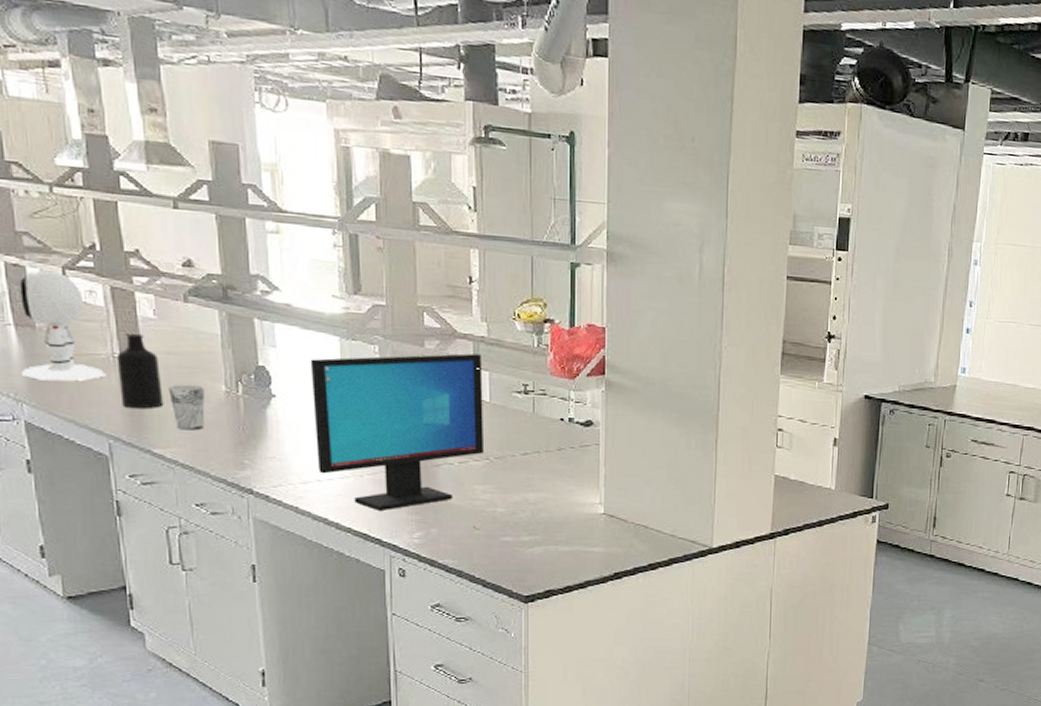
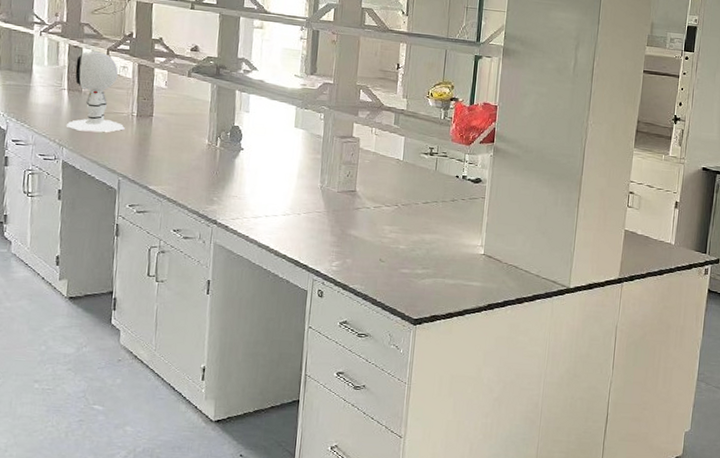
bottle: present [116,334,164,409] -> none [132,99,164,155]
cup: present [168,384,205,431] -> none [167,137,193,173]
computer monitor: present [310,353,485,512] -> none [267,122,401,243]

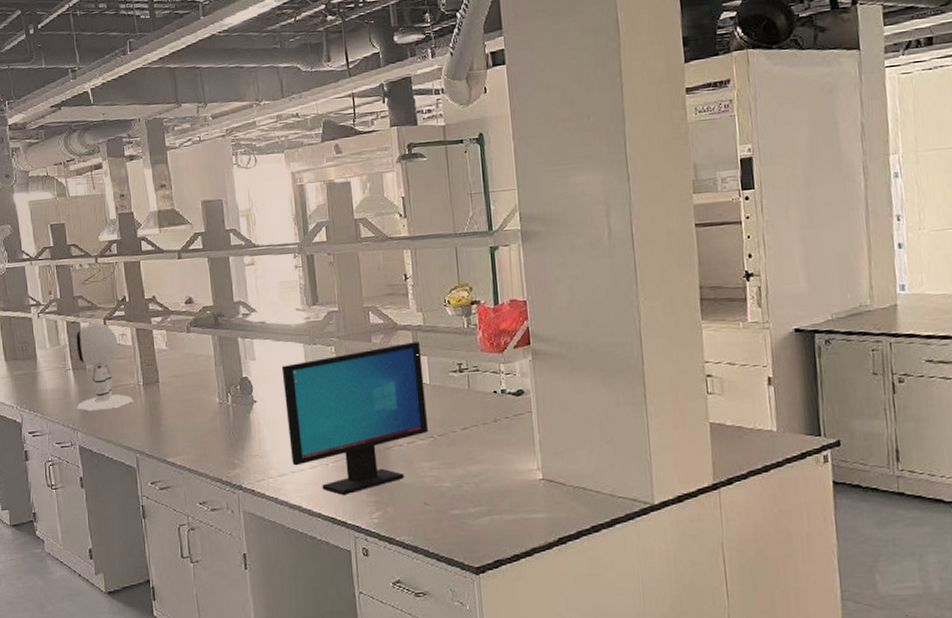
computer monitor: none [267,122,401,243] -> present [281,342,429,496]

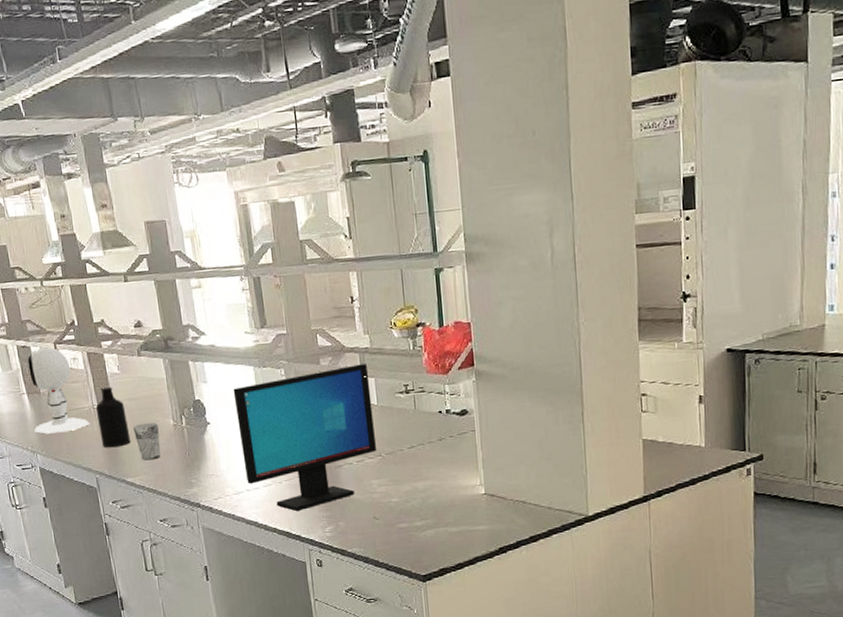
bottle: none [140,364,174,426] -> present [95,387,131,448]
cup: none [177,399,204,440] -> present [133,422,161,461]

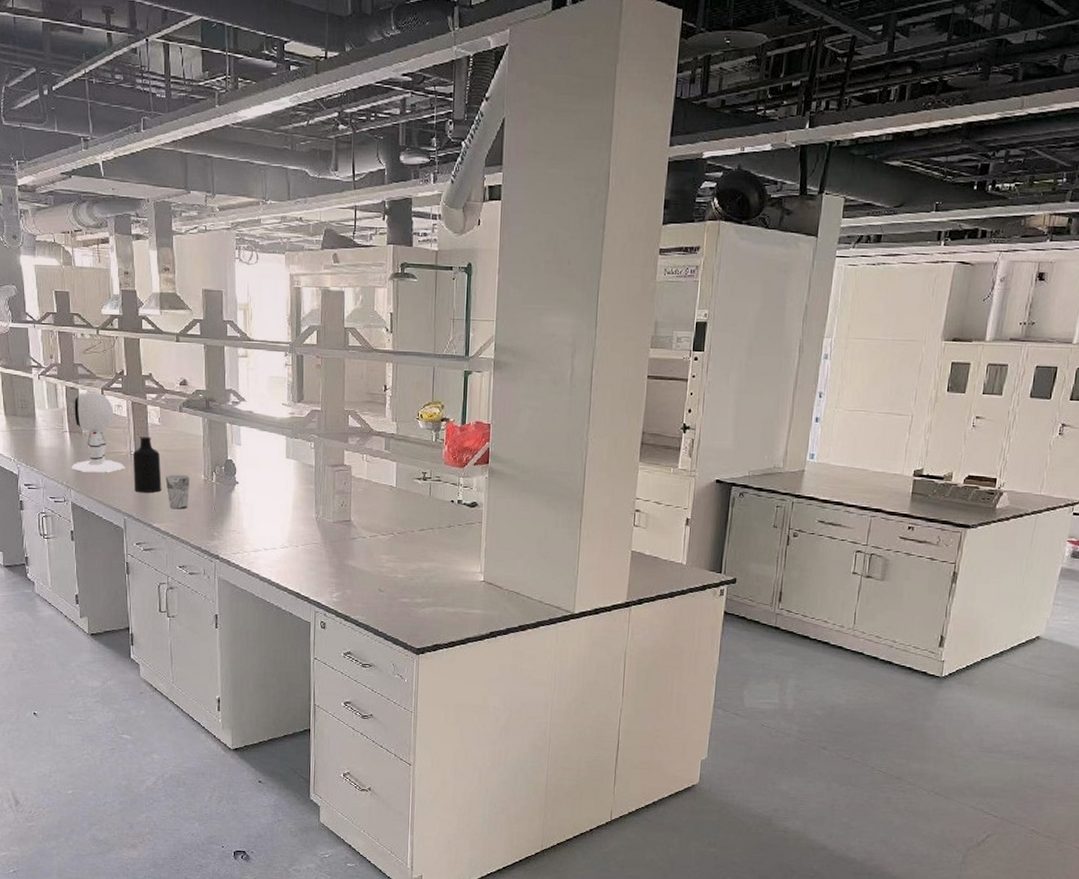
computer monitor: present [233,364,377,512] -> none [264,447,392,575]

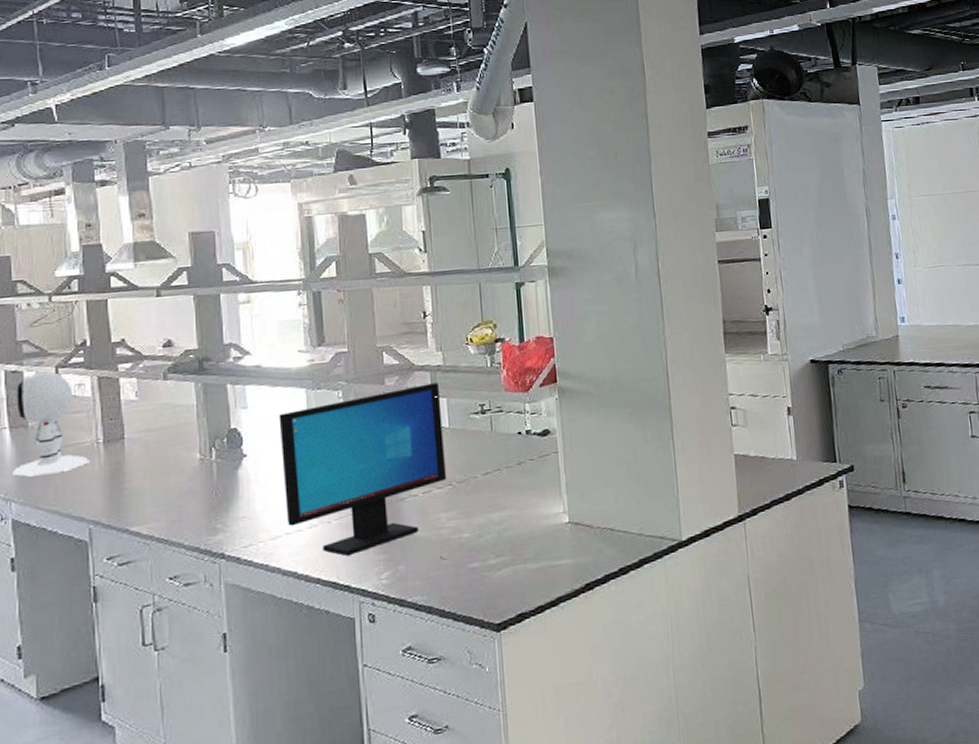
bottle: present [132,437,162,493] -> none [100,417,142,491]
cup: present [165,474,189,510] -> none [147,456,180,504]
computer monitor: none [264,447,392,575] -> present [279,383,447,557]

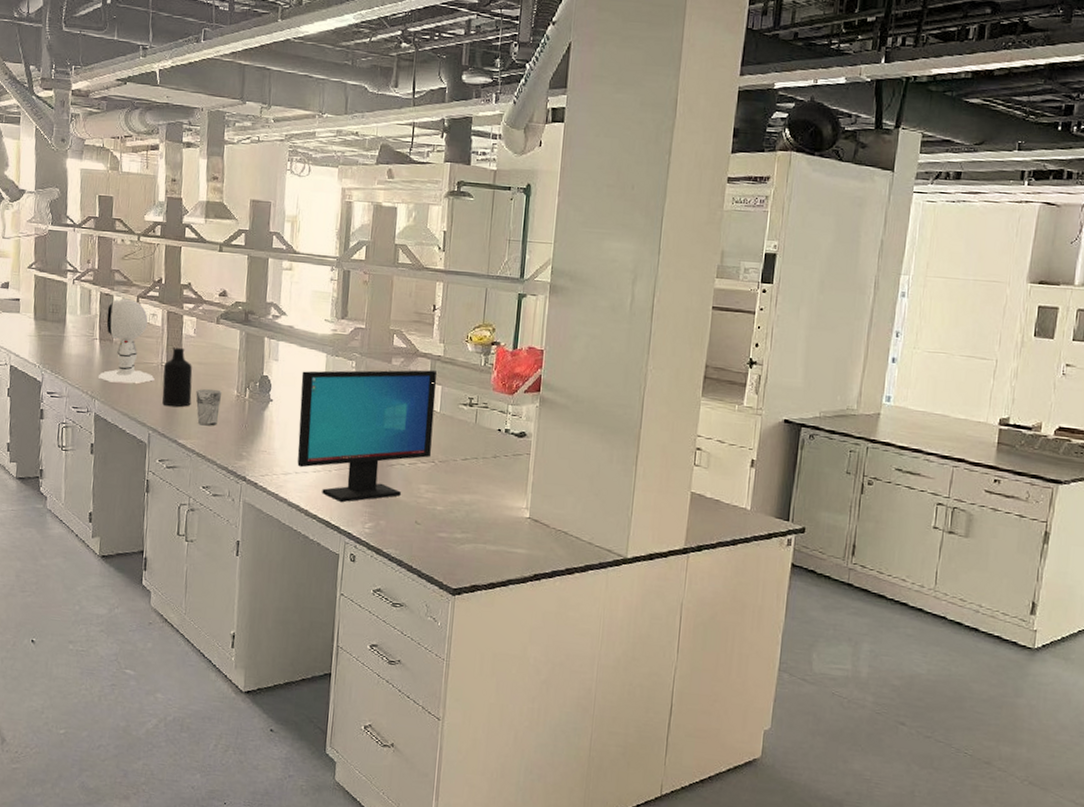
bottle: none [100,417,142,491] -> present [162,348,193,407]
cup: none [147,456,180,504] -> present [196,388,221,426]

